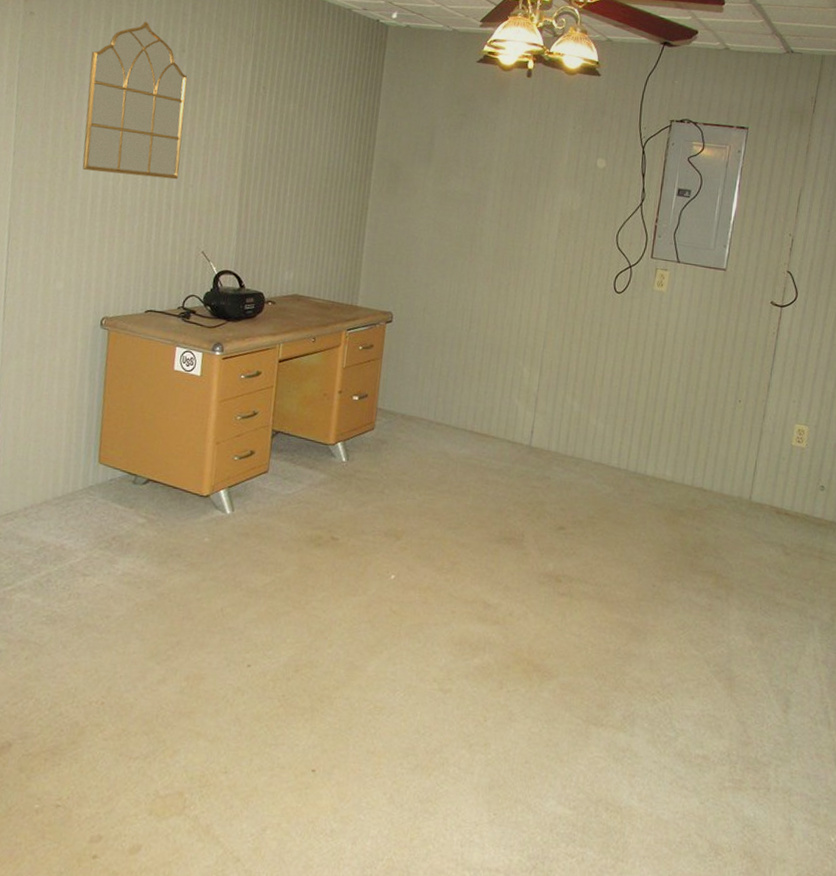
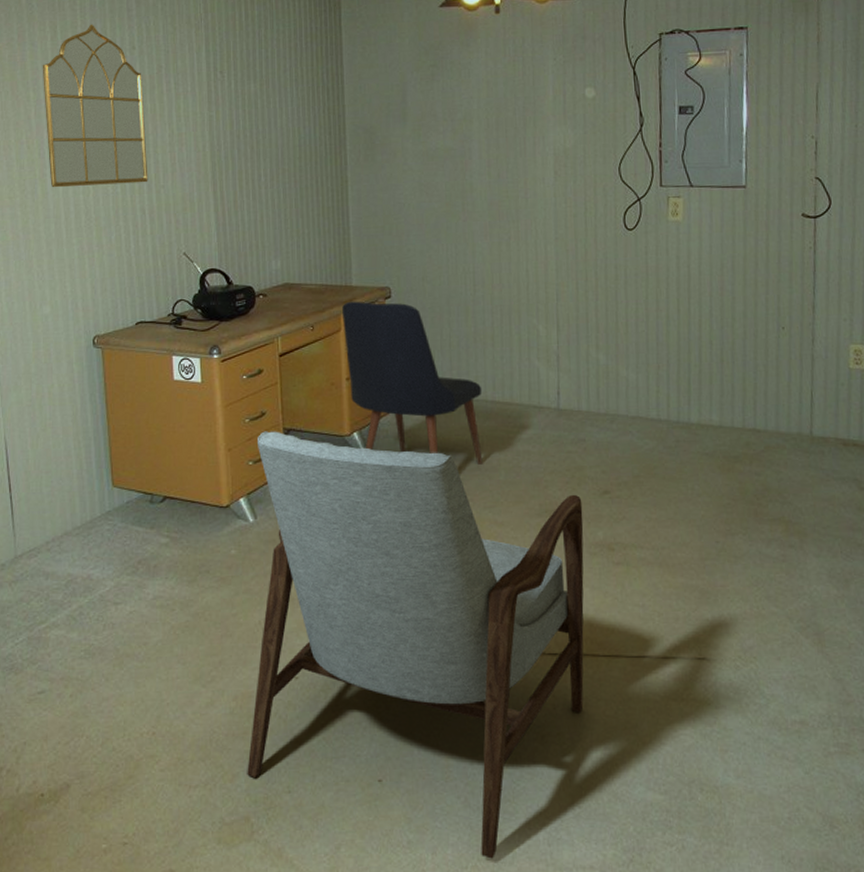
armchair: none [187,430,539,854] -> present [247,431,584,859]
chair: none [340,320,464,488] -> present [342,301,483,465]

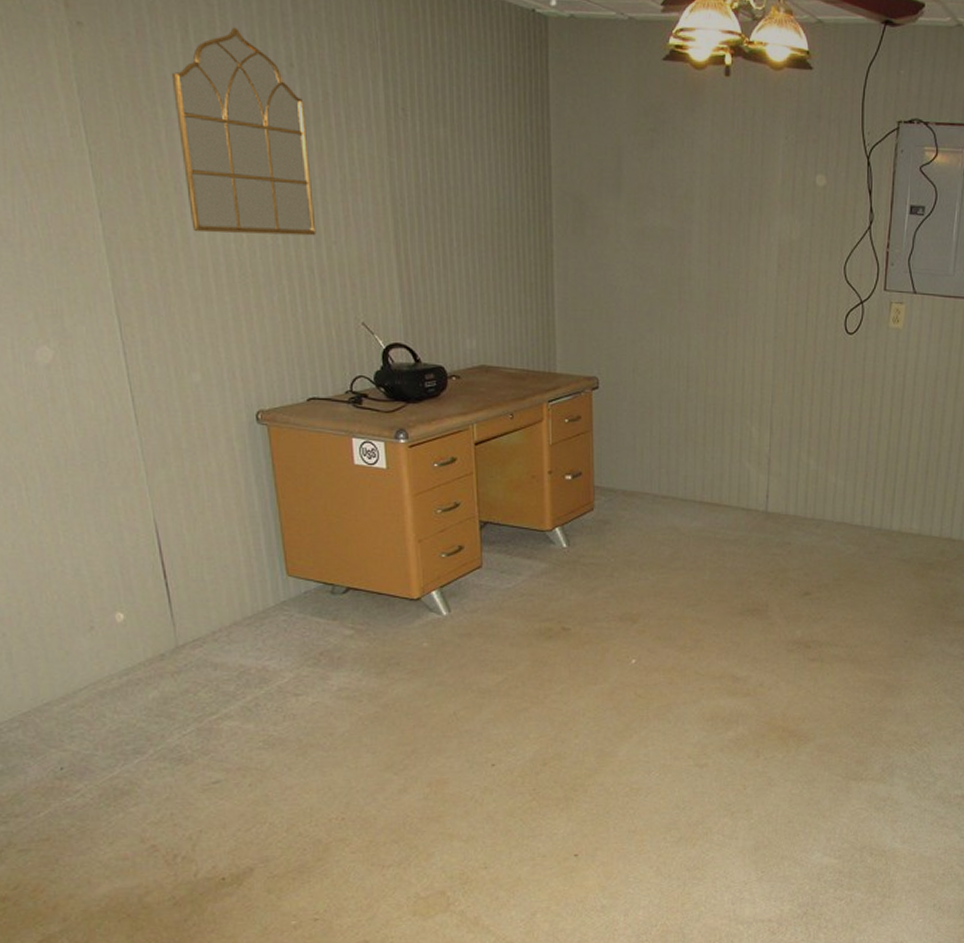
armchair: present [247,431,584,859] -> none [442,523,784,918]
chair: present [342,301,483,465] -> none [545,389,691,564]

